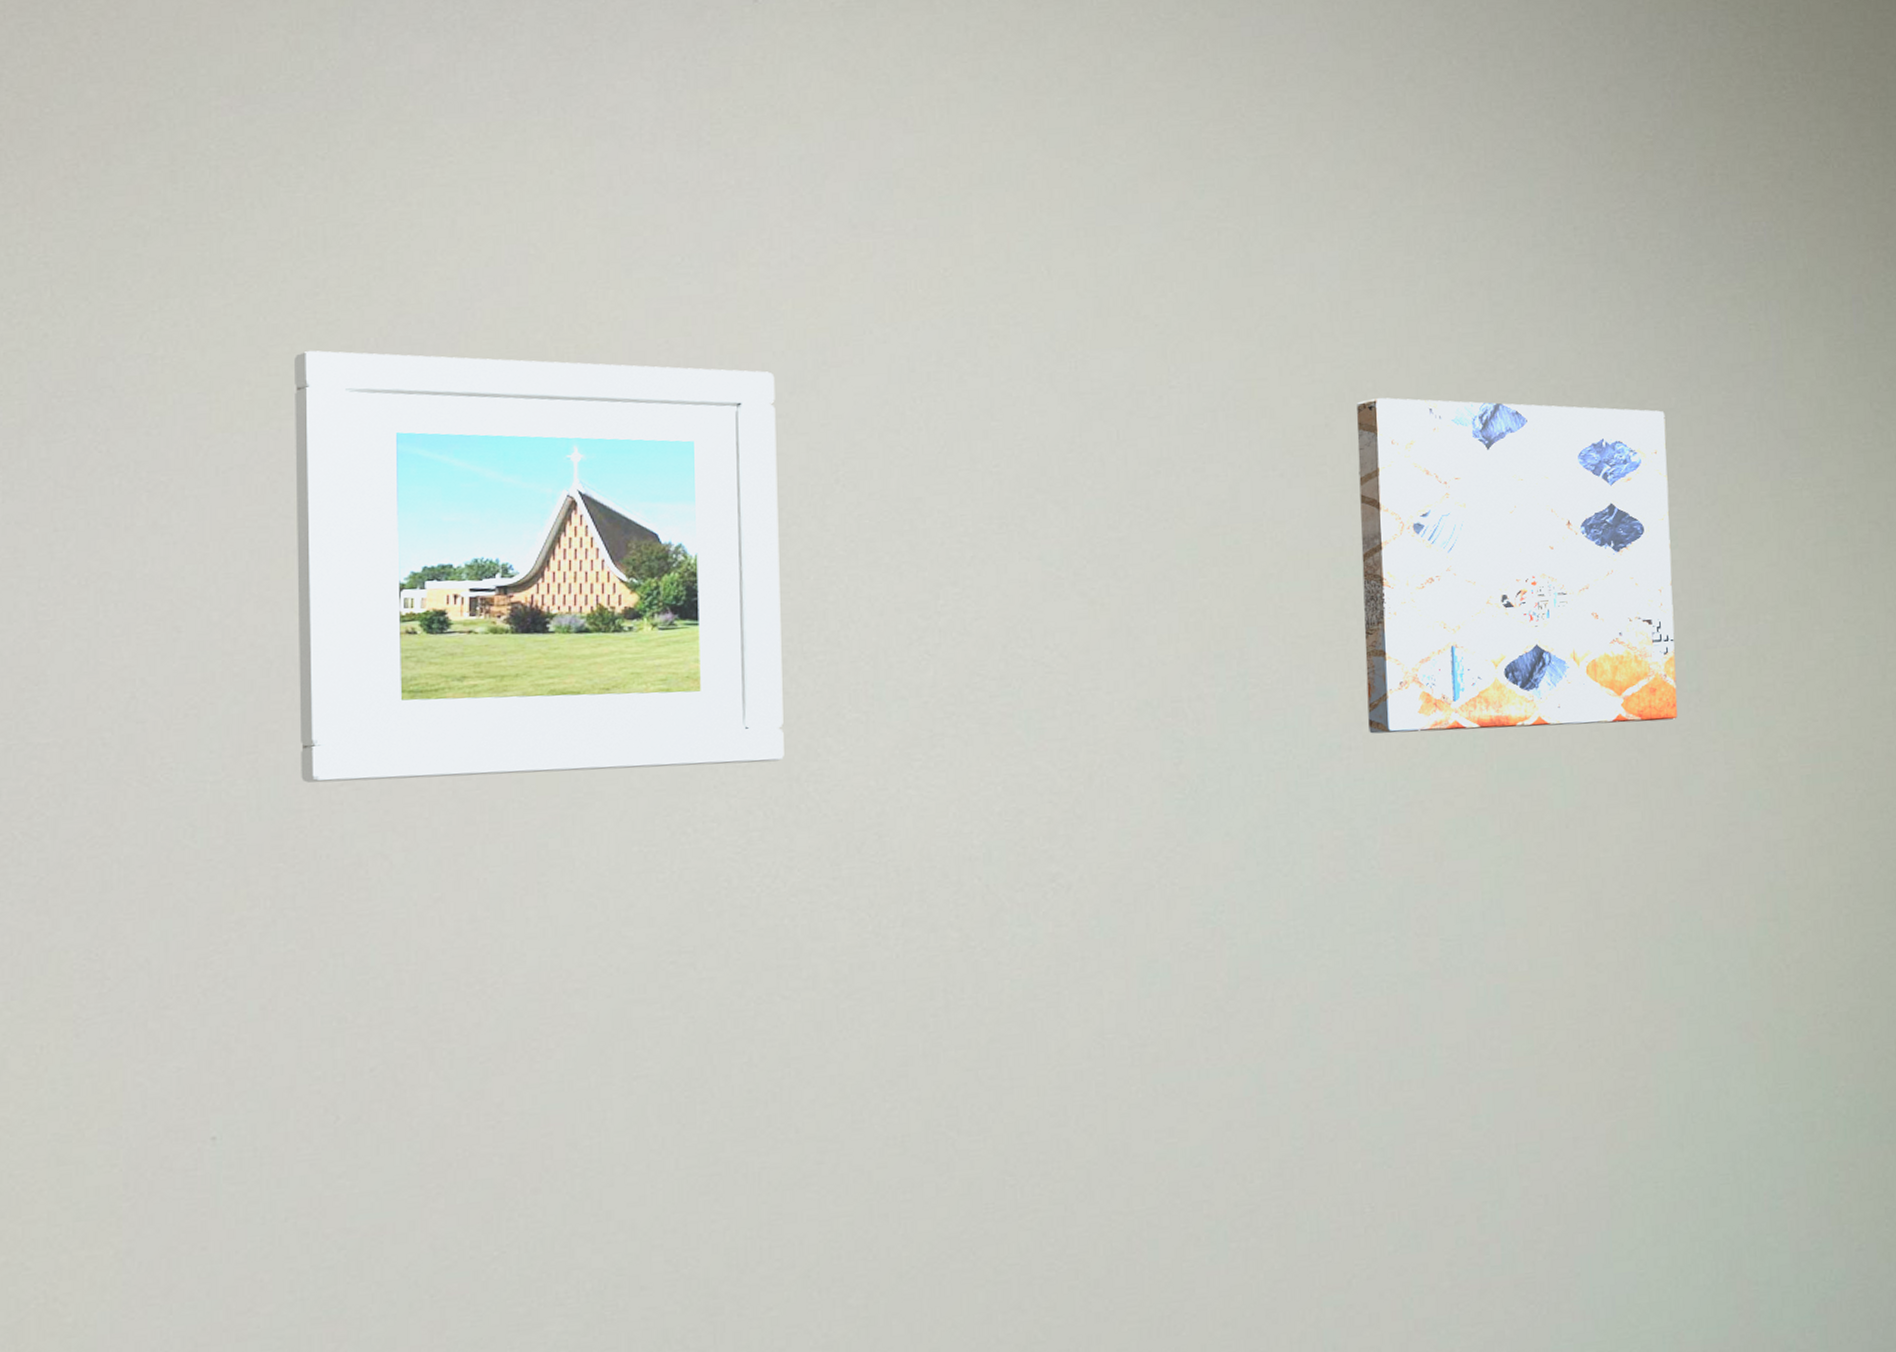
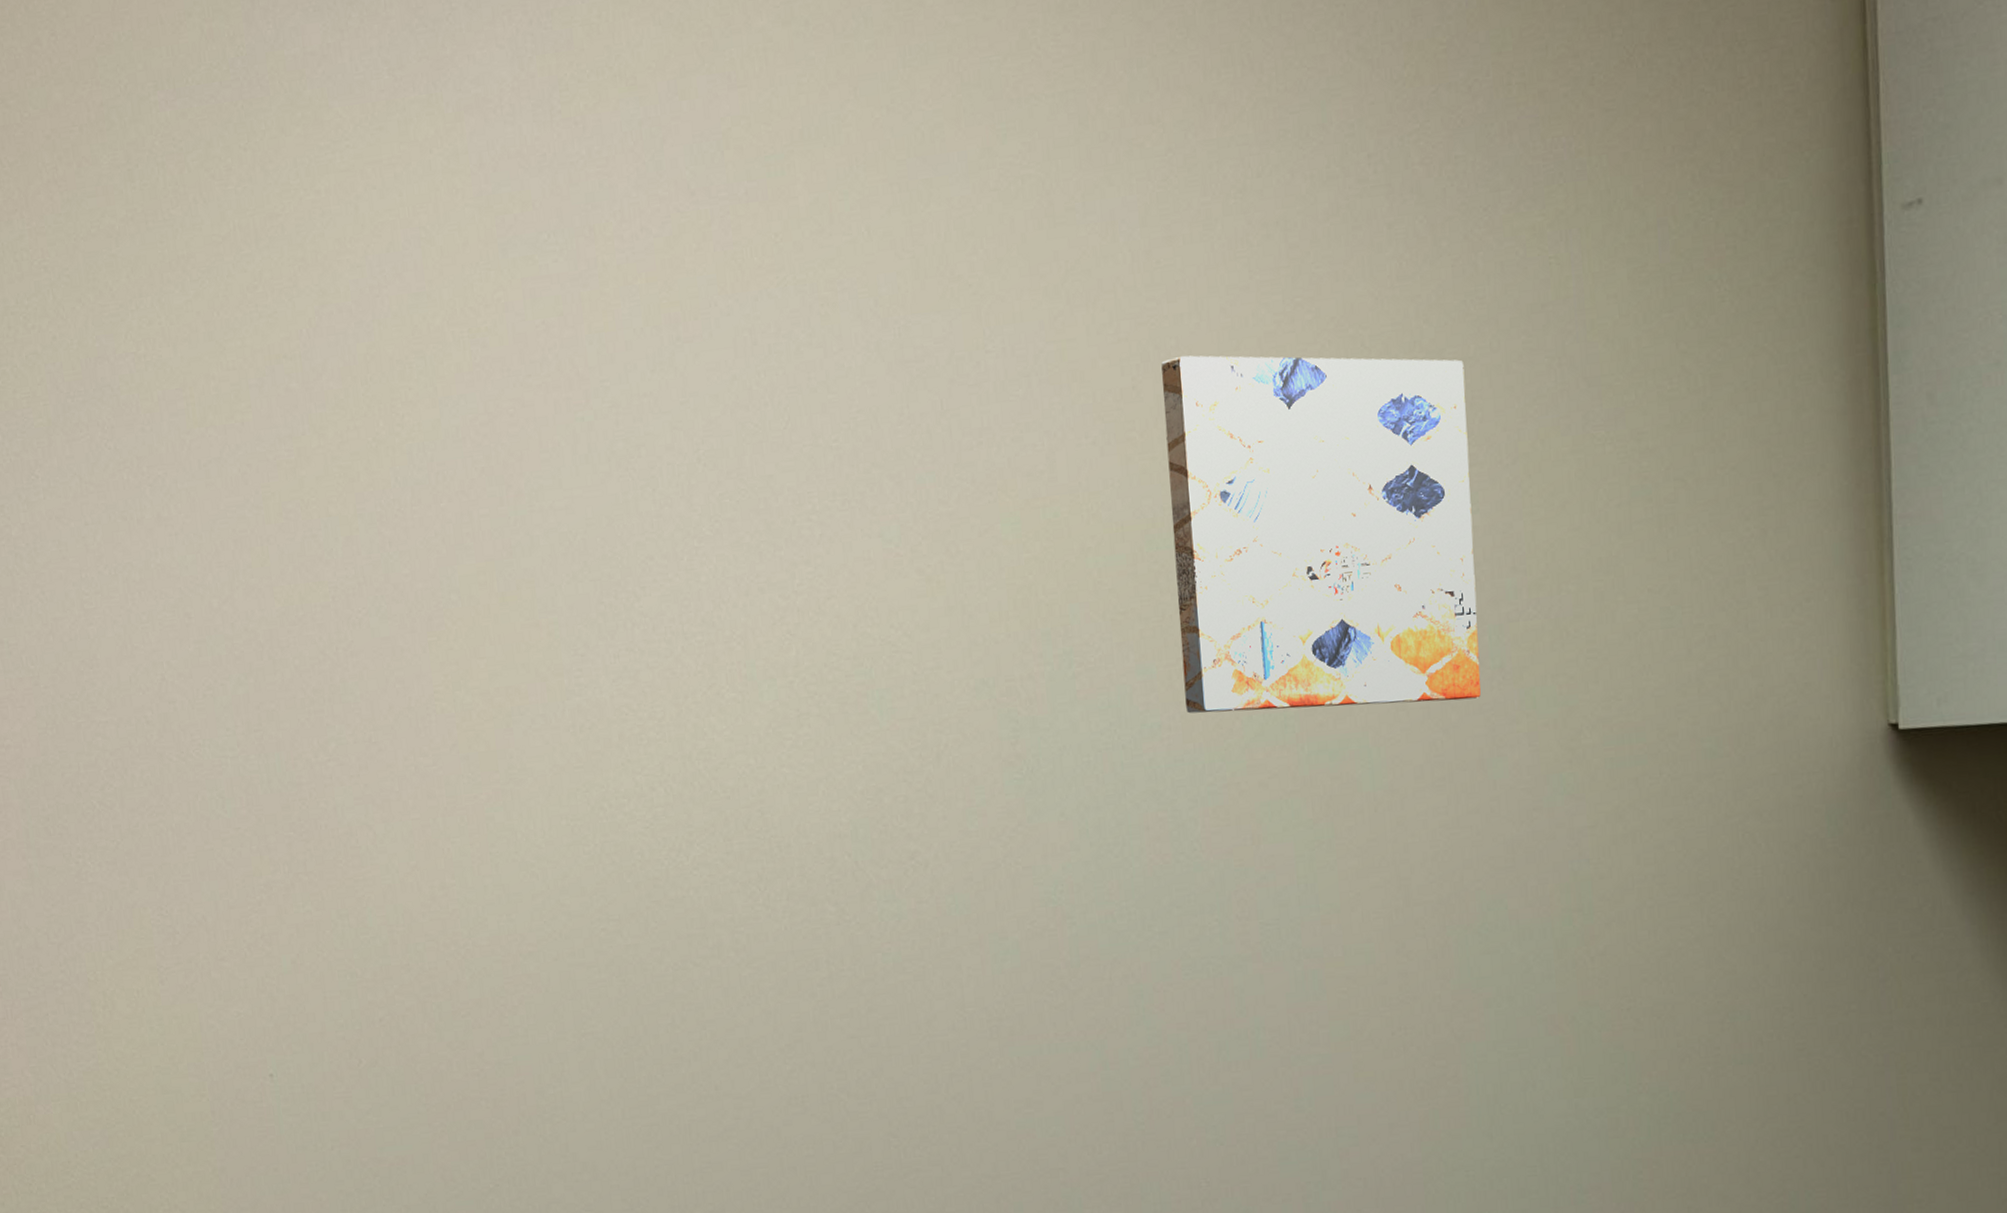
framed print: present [294,350,784,783] -> none [246,343,677,759]

